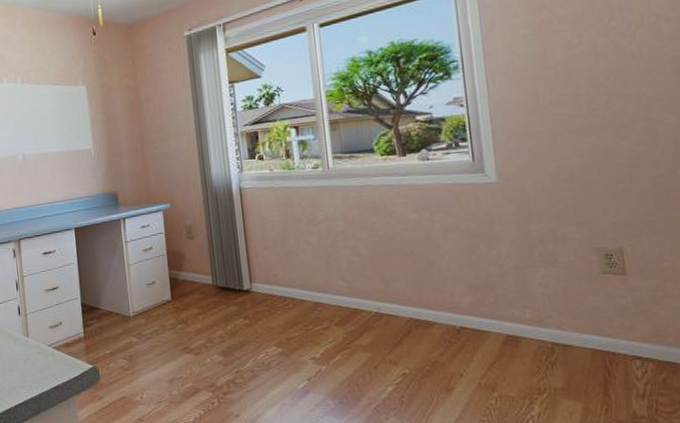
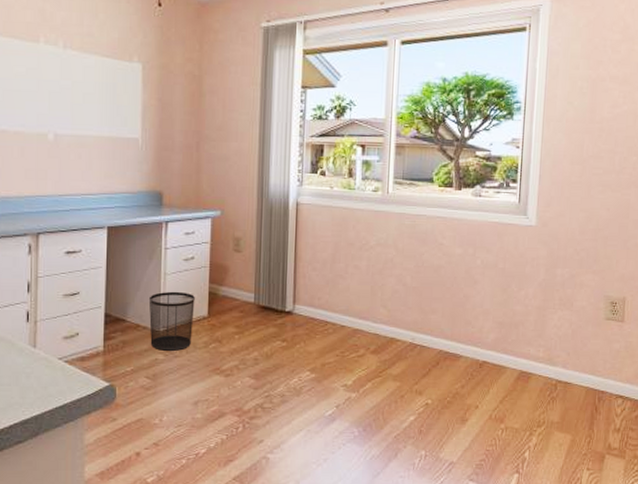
waste bin: none [117,279,160,334] -> present [148,291,195,351]

